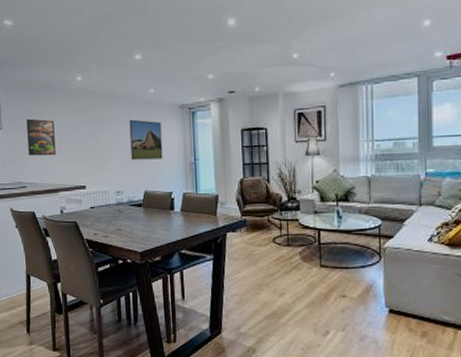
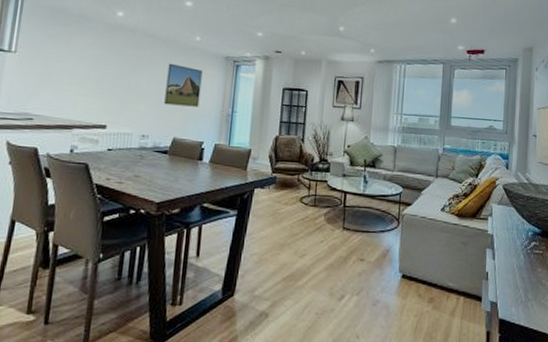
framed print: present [26,118,56,156] -> none [44,46,82,90]

